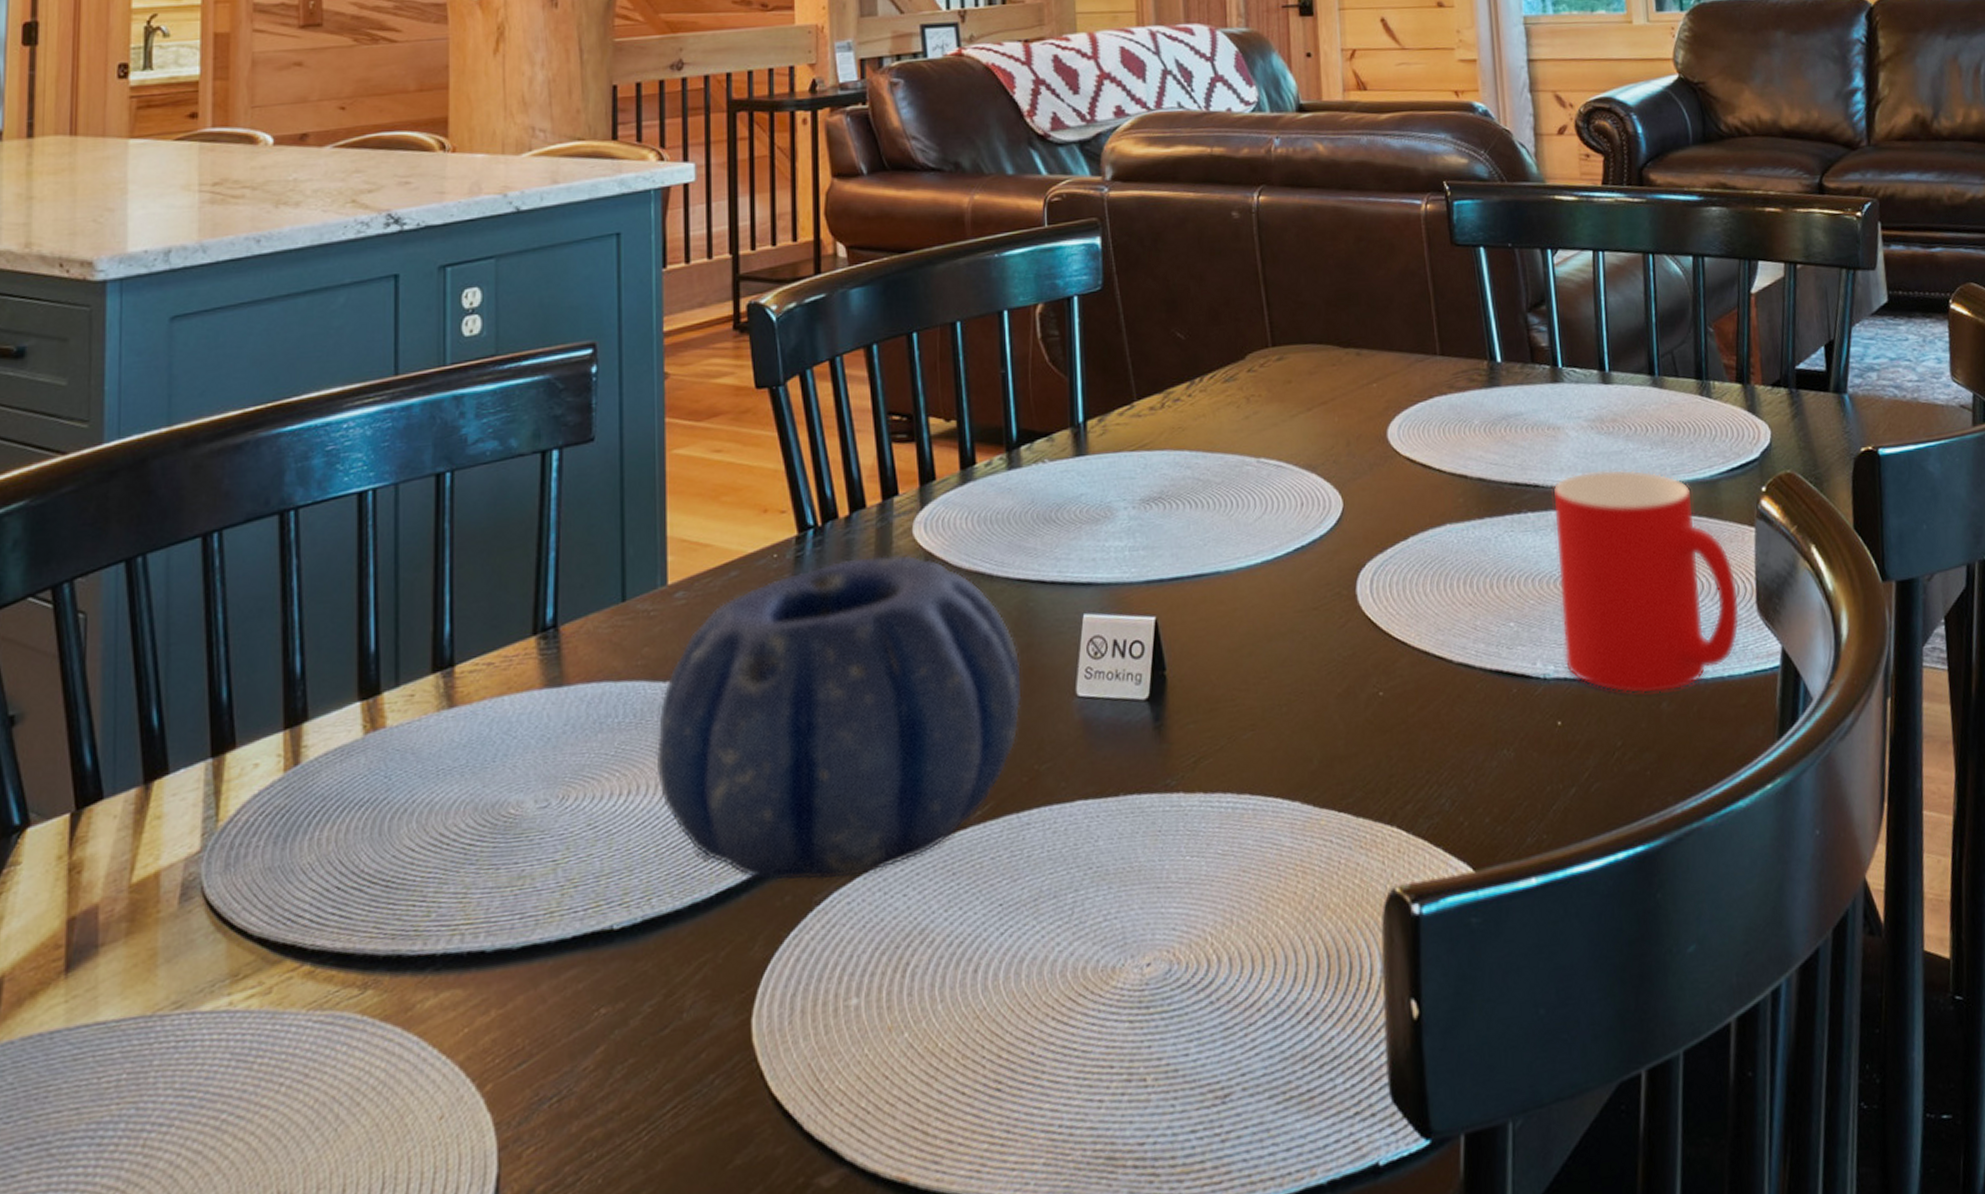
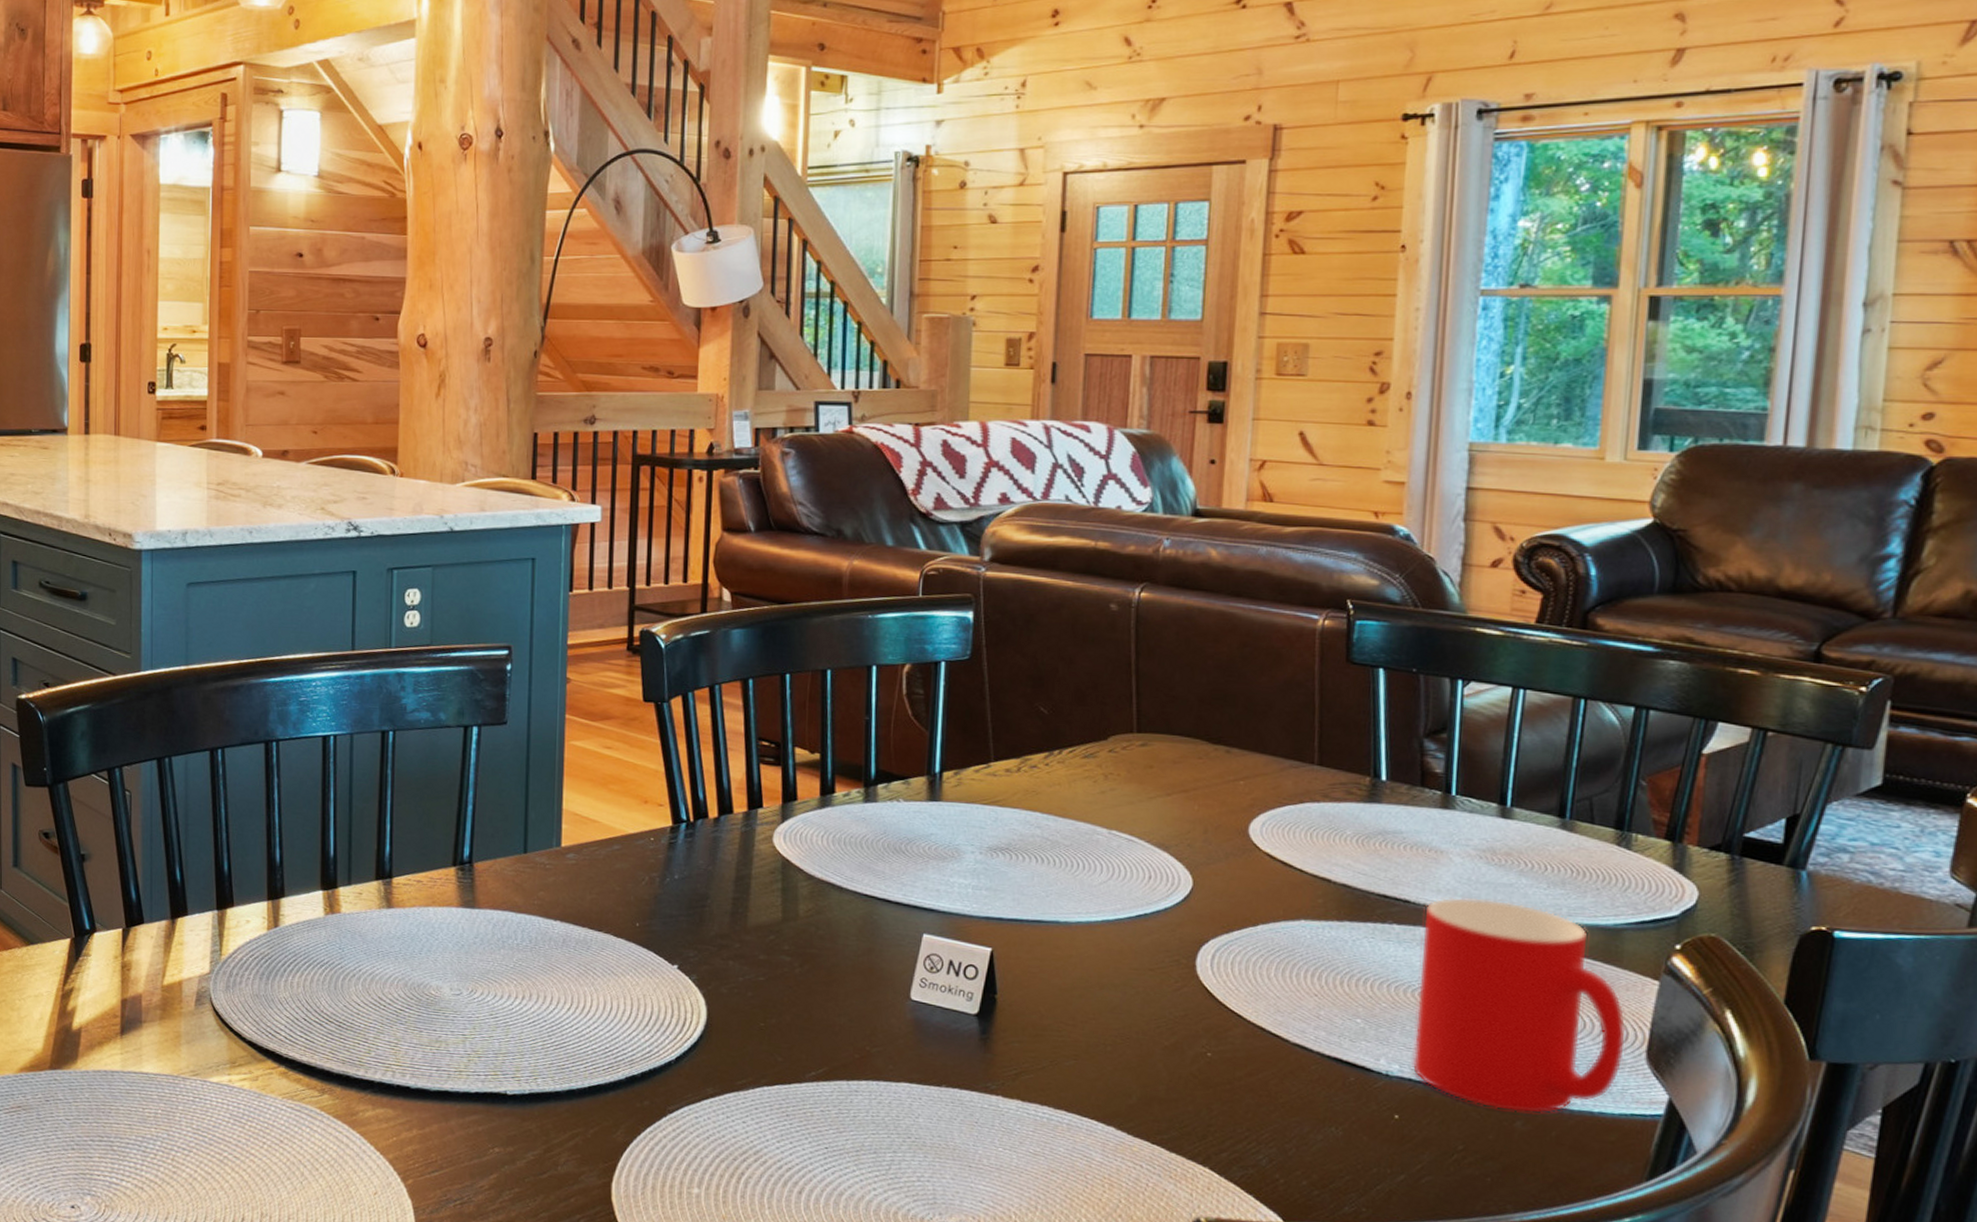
decorative bowl: present [656,554,1023,881] -> none [545,852,862,1100]

